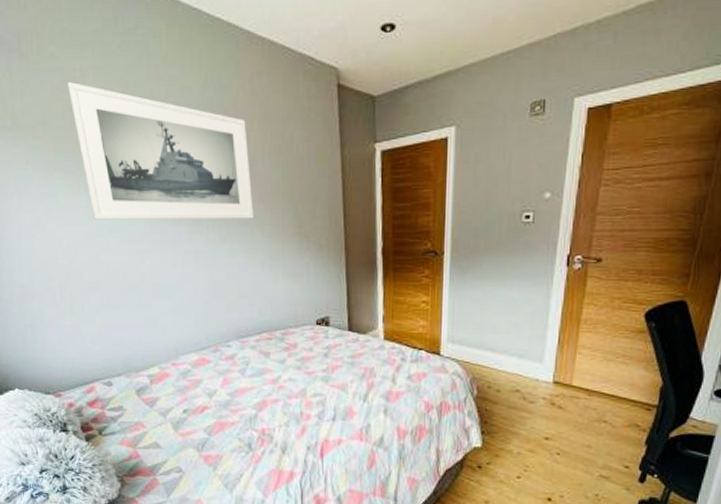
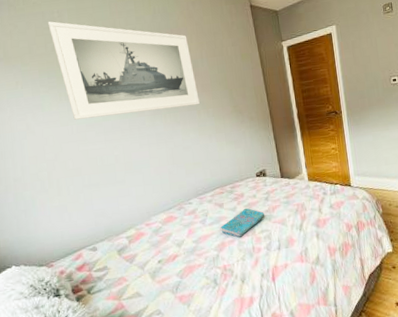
cover: none [263,362,322,398] -> present [221,208,265,238]

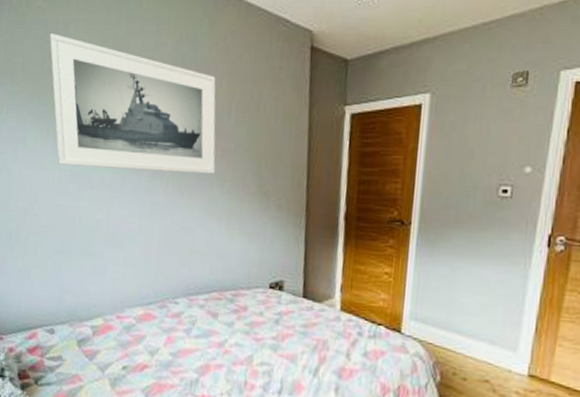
cover: present [221,208,265,238] -> none [208,326,271,364]

